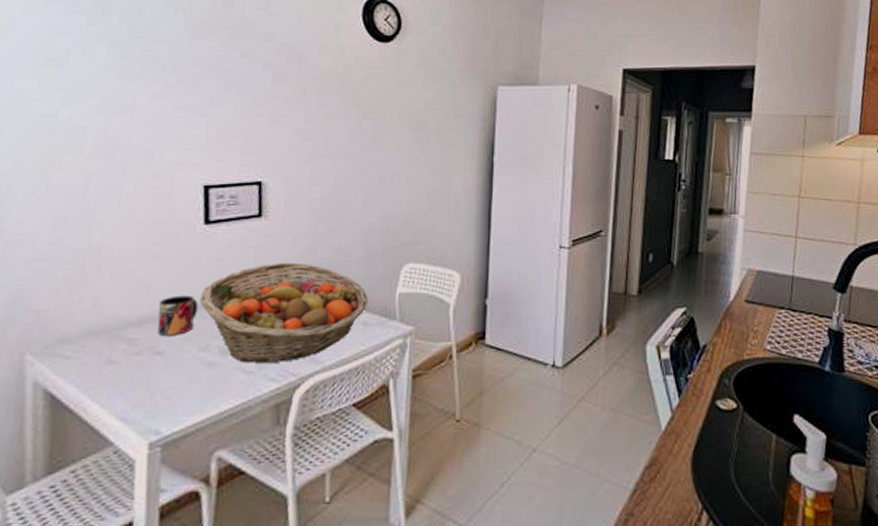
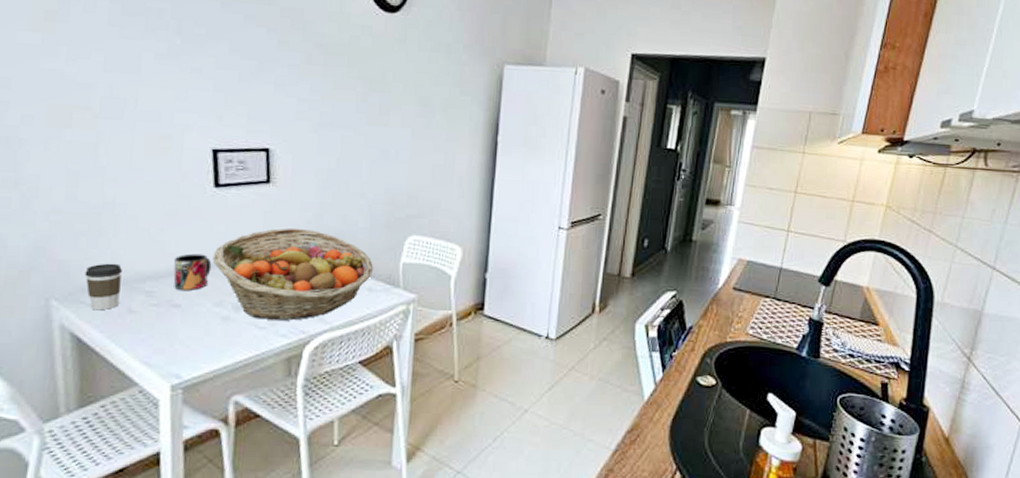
coffee cup: none [63,310,104,363] -> present [84,263,122,311]

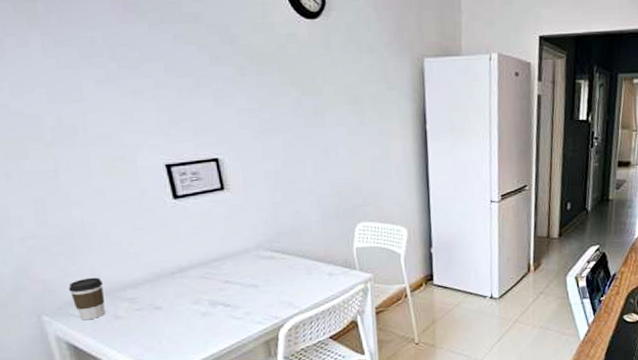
mug: present [173,253,212,290] -> none [148,260,184,294]
fruit basket: present [212,227,373,321] -> none [183,227,330,311]

